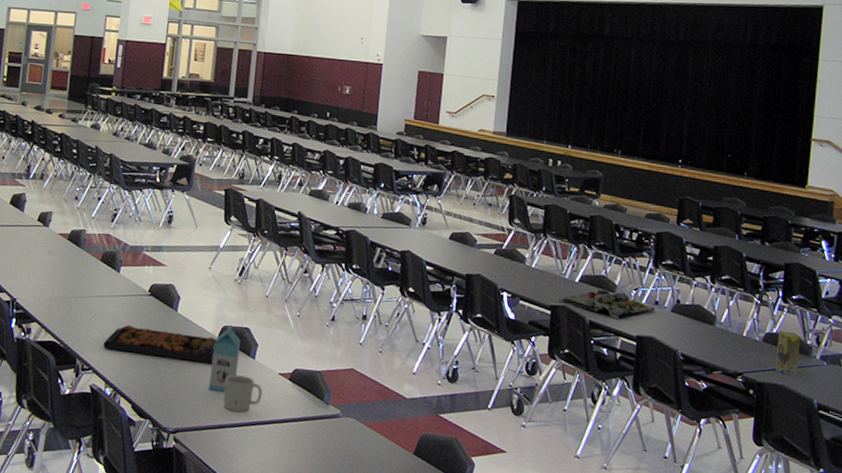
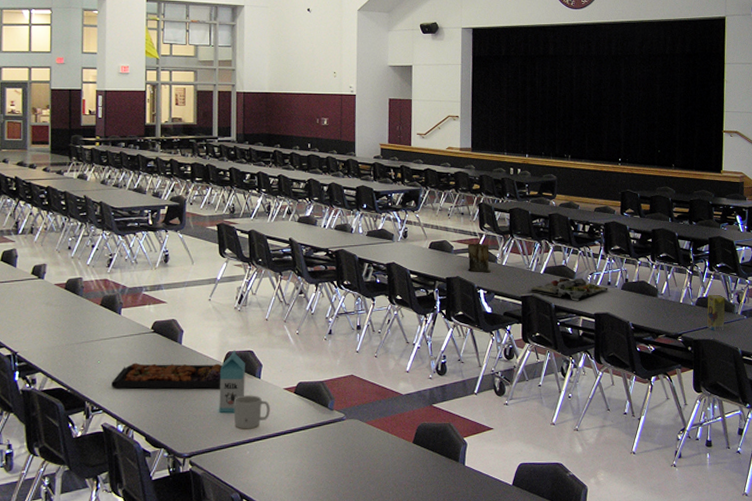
paper bag: none [491,238,518,275] -> present [467,243,491,273]

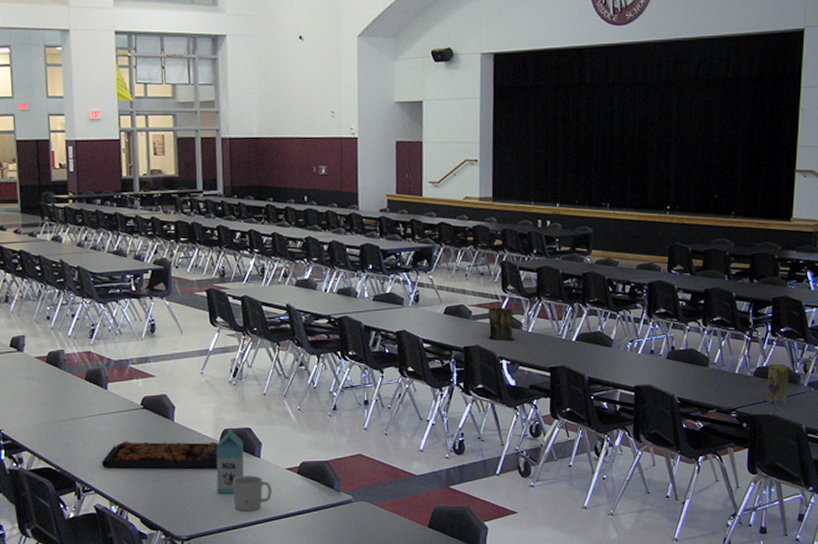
food tray: present [527,277,608,301] -> none [557,345,651,372]

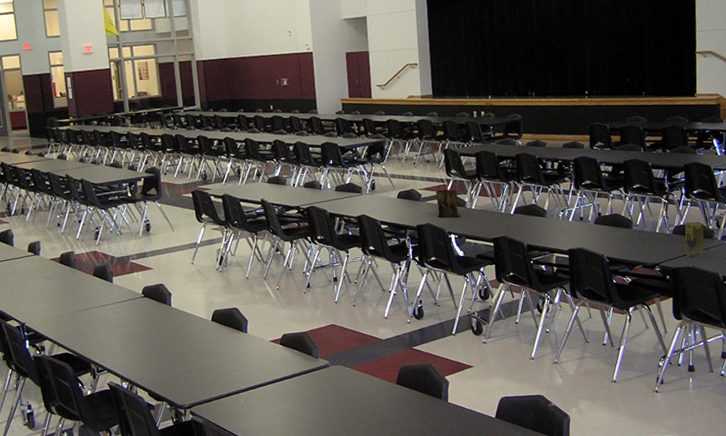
food tray: present [102,441,219,469] -> none [112,321,211,350]
milk carton: present [216,427,244,495] -> none [209,308,235,367]
mug: present [233,475,272,512] -> none [225,348,259,381]

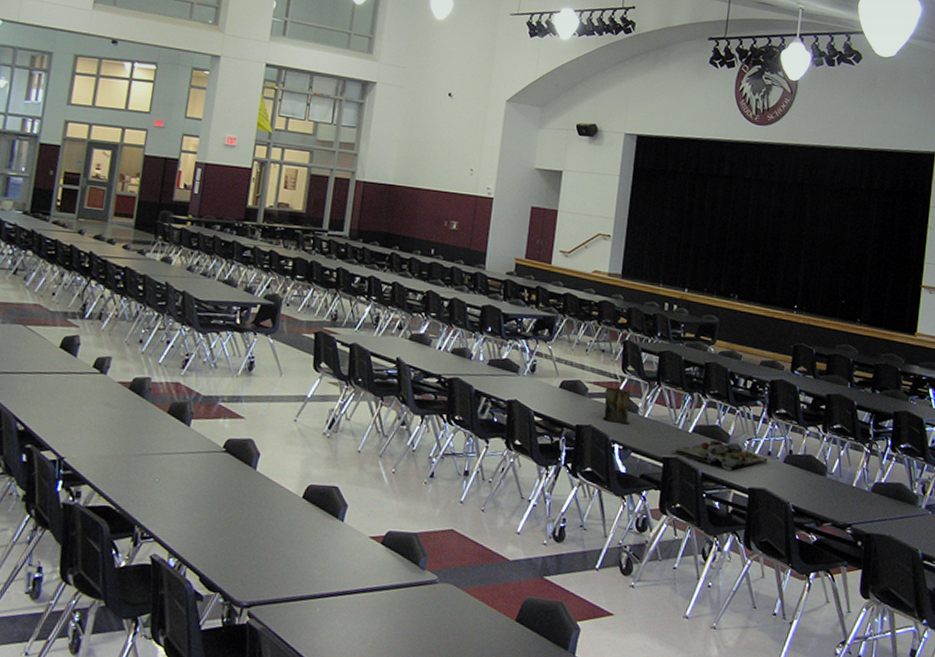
food tray: none [498,215,581,239] -> present [671,440,768,471]
juice box: present [684,221,704,259] -> none [882,480,908,527]

